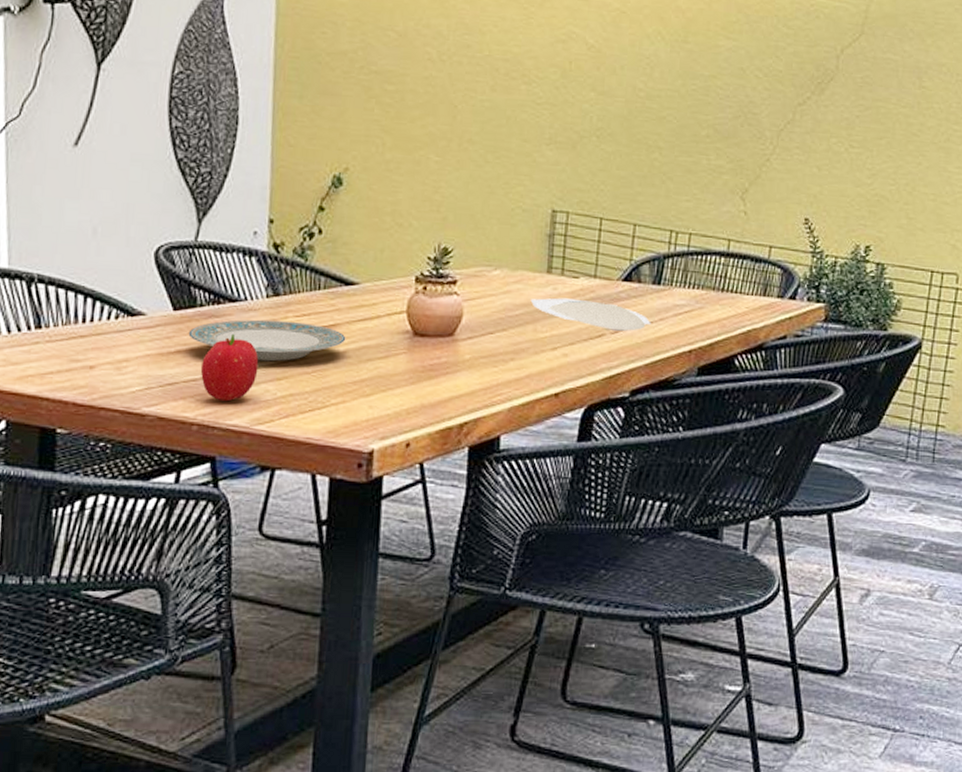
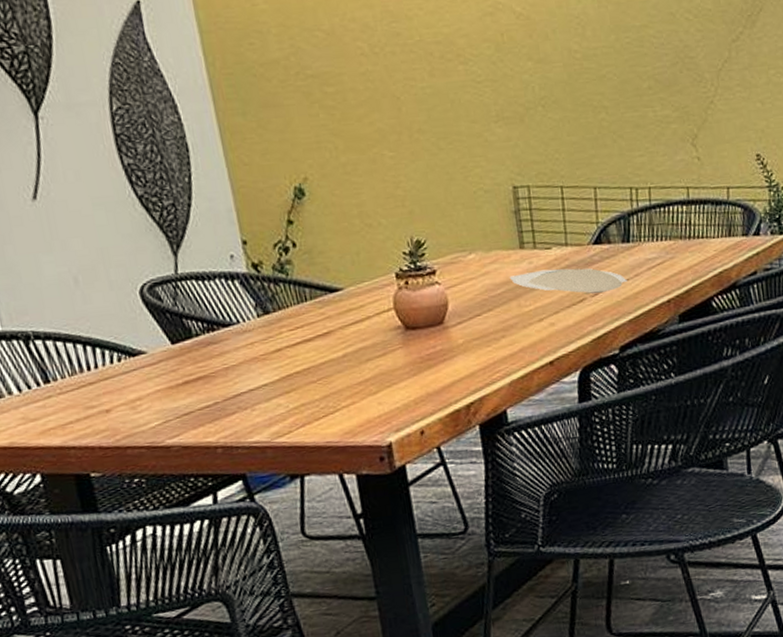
plate: present [188,319,346,362] -> none [191,335,343,379]
fruit: present [200,333,259,402] -> none [210,356,267,422]

